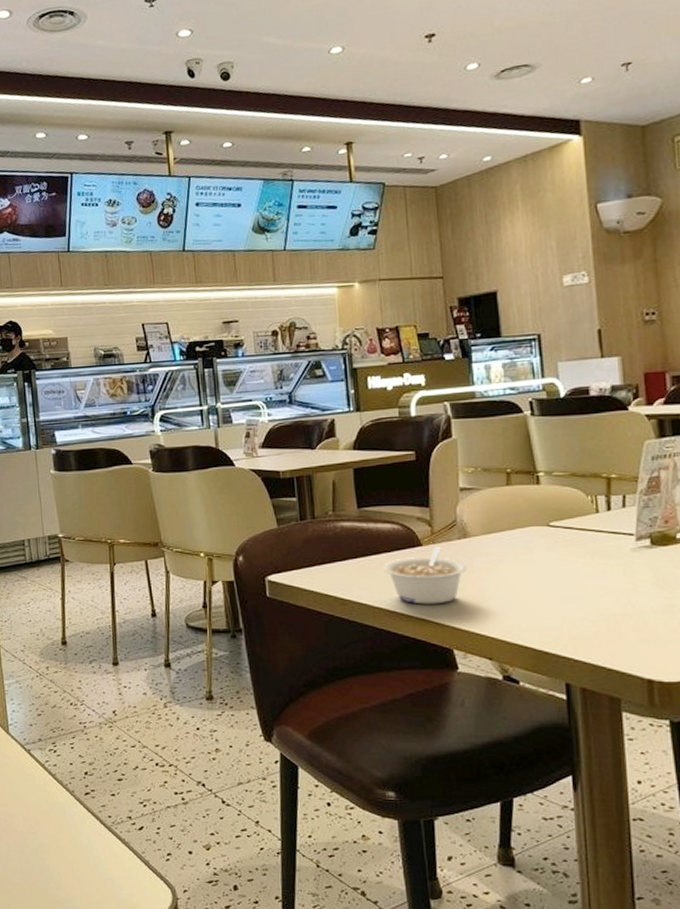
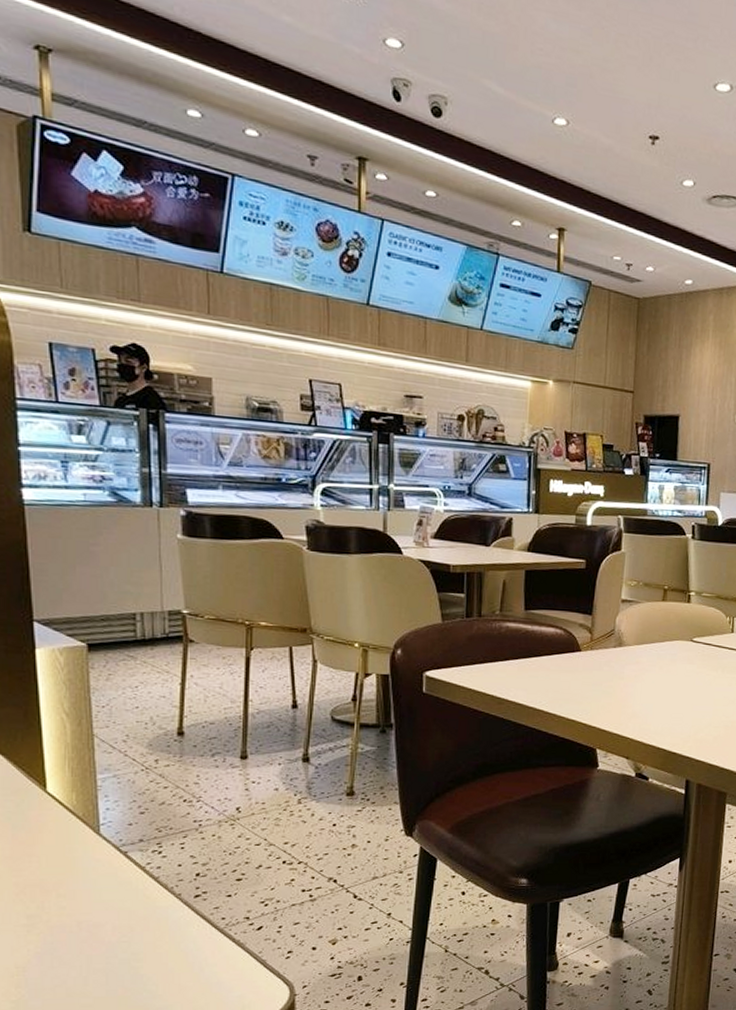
legume: present [383,547,467,605] -> none [542,654,618,707]

